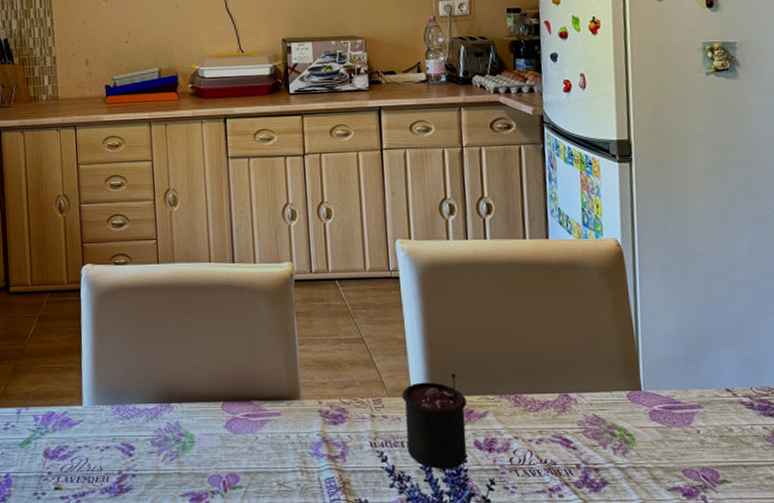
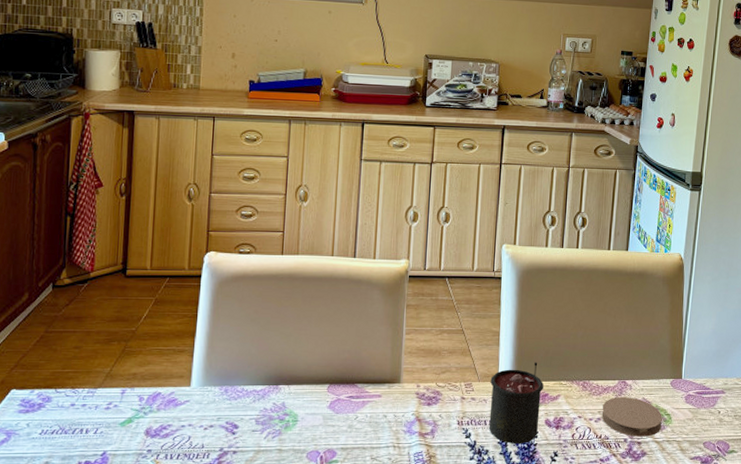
coaster: none [542,412,624,462] -> present [601,396,662,437]

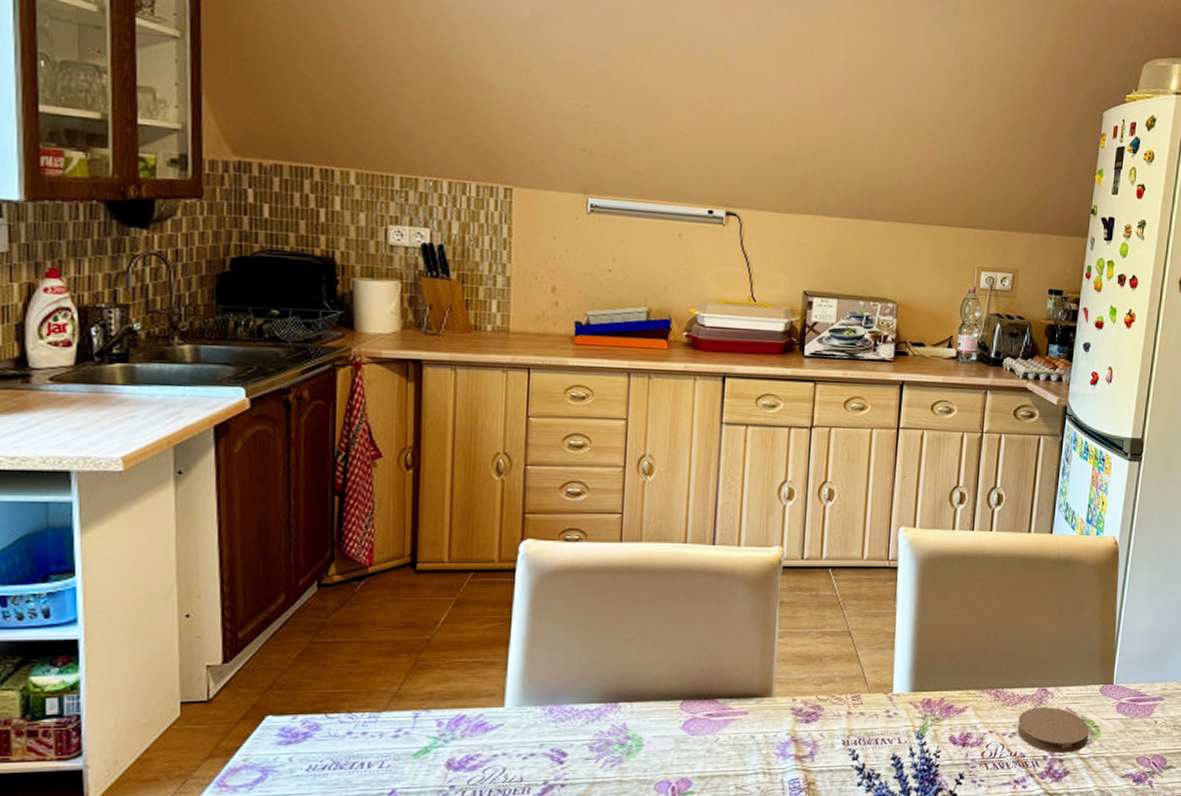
candle: present [489,362,543,445] -> none [881,668,948,766]

